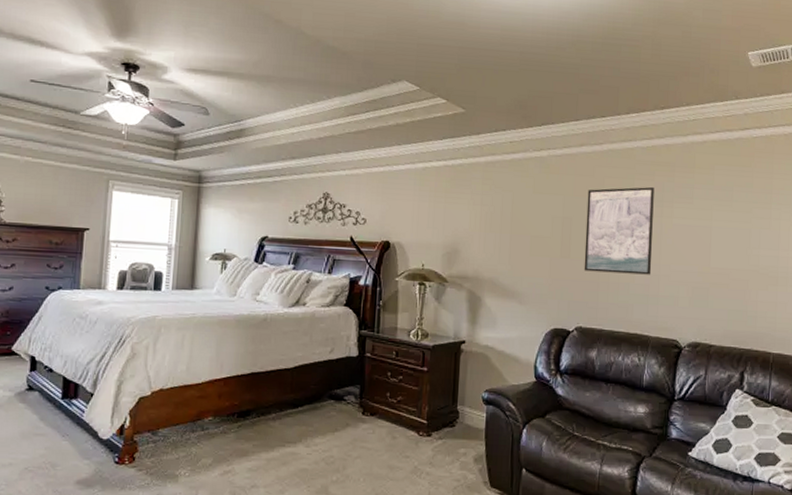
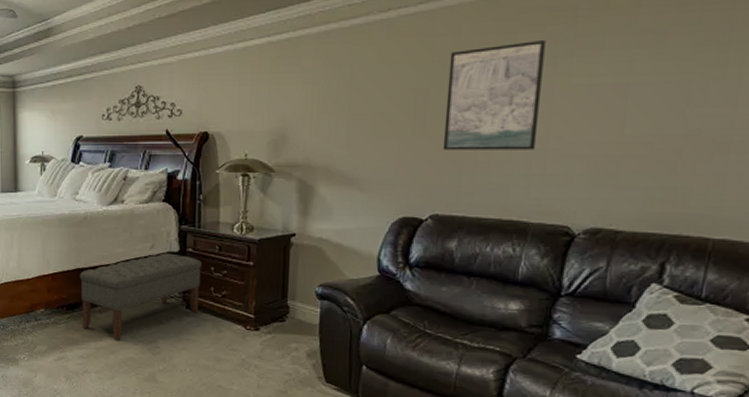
bench: none [253,357,379,451] -> present [79,253,202,341]

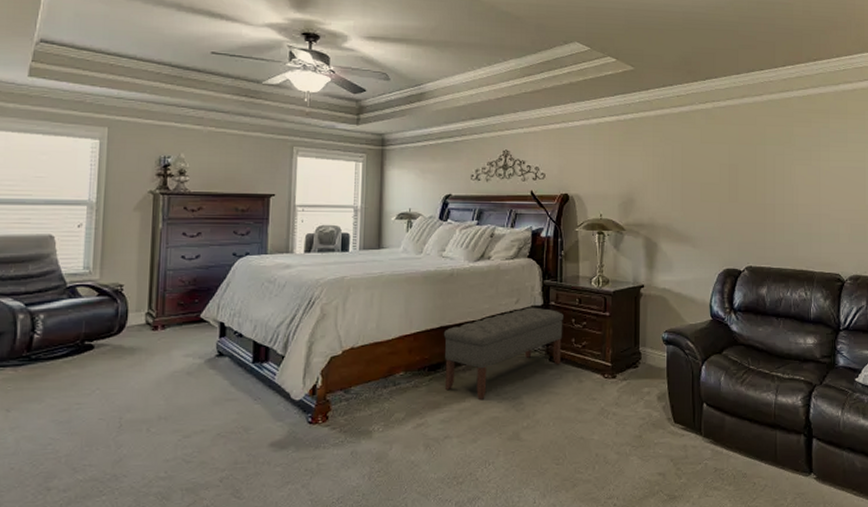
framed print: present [442,39,546,150] -> none [751,132,813,215]

